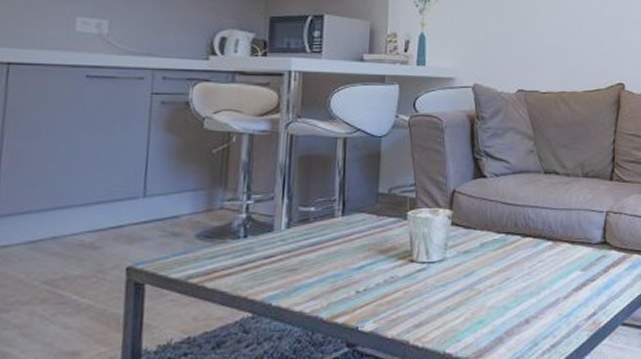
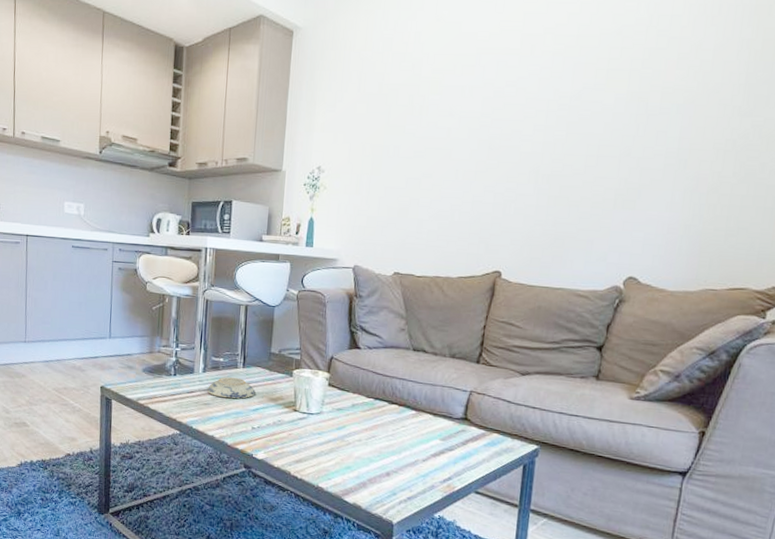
decorative bowl: none [293,230,360,259] -> present [207,377,256,399]

